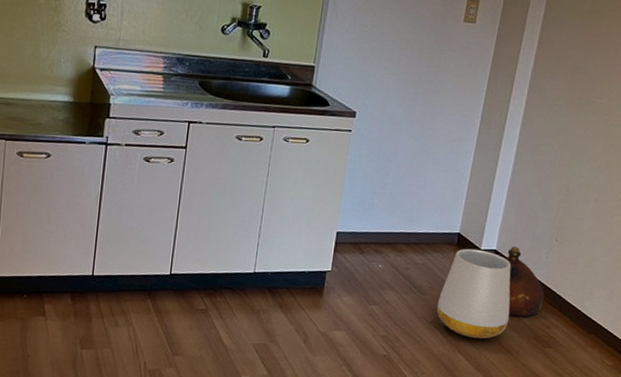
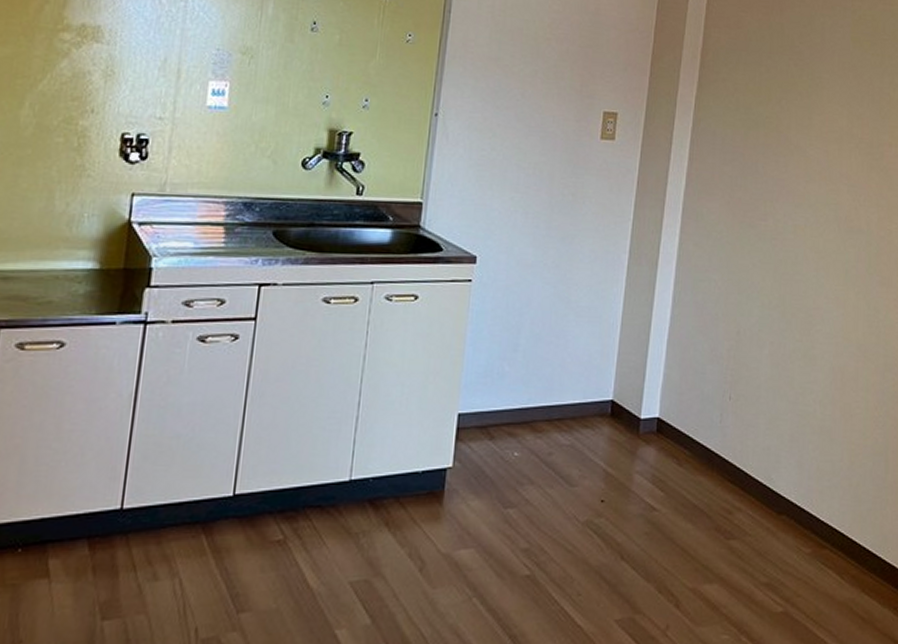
trash bin: present [436,248,512,339] -> none [590,419,682,539]
ceramic jug: present [504,247,545,317] -> none [670,411,722,501]

